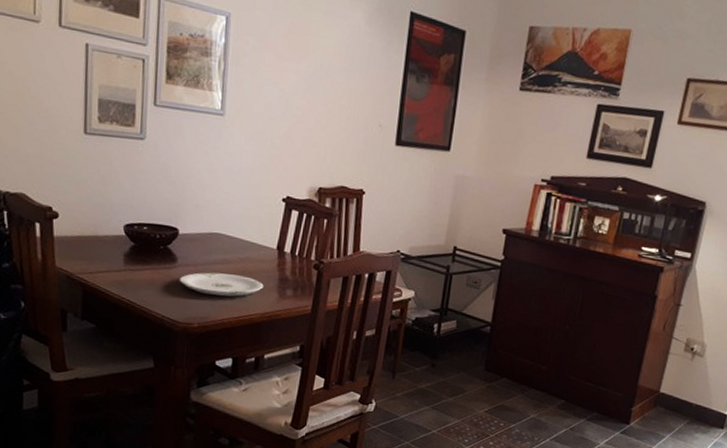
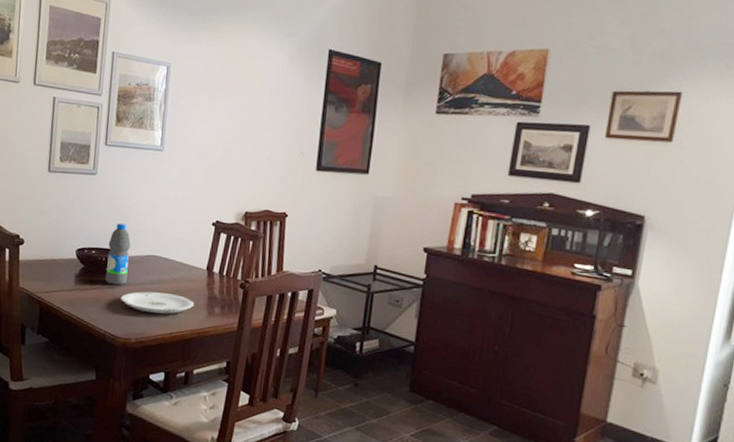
water bottle: none [160,197,189,266] -> present [104,223,131,285]

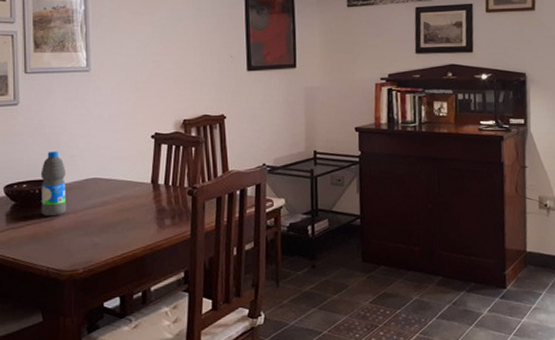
plate: present [120,291,194,314] -> none [60,214,143,239]

